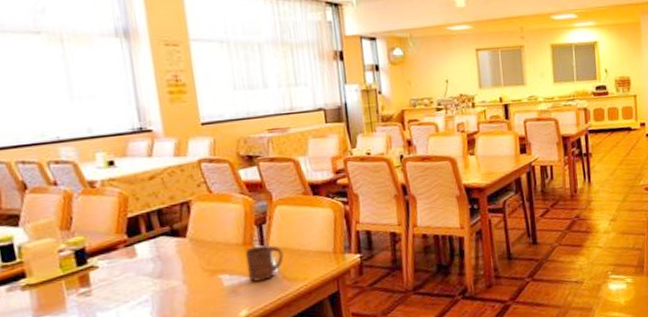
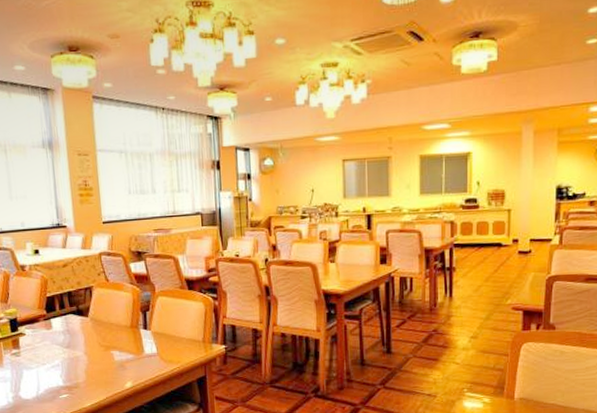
cup: present [244,245,284,282] -> none [131,329,162,359]

